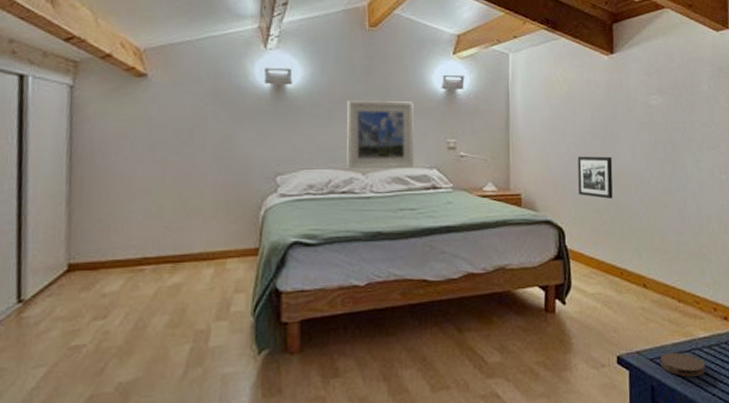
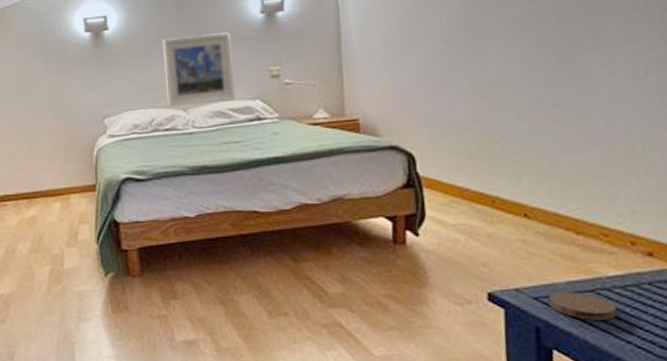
picture frame: present [577,156,613,199] -> none [430,67,480,117]

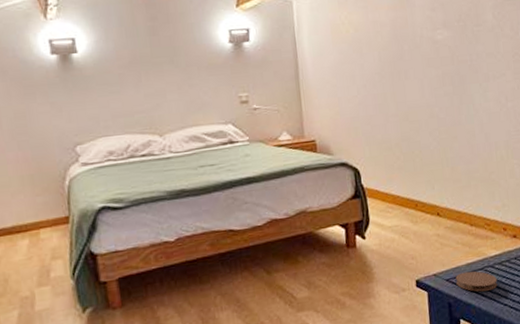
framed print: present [163,32,236,107] -> none [136,59,210,133]

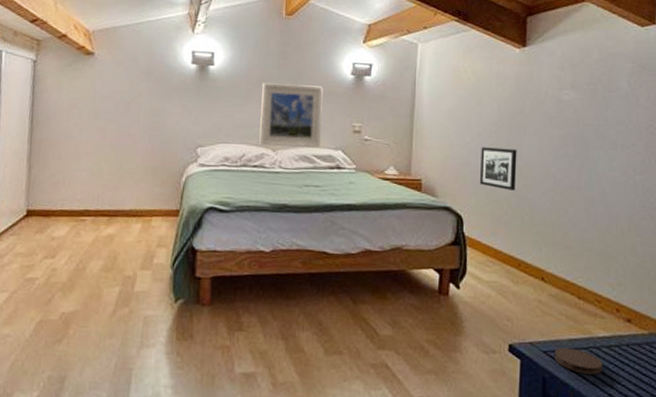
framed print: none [136,59,210,133] -> present [259,83,323,148]
picture frame: none [368,95,404,137] -> present [479,147,517,191]

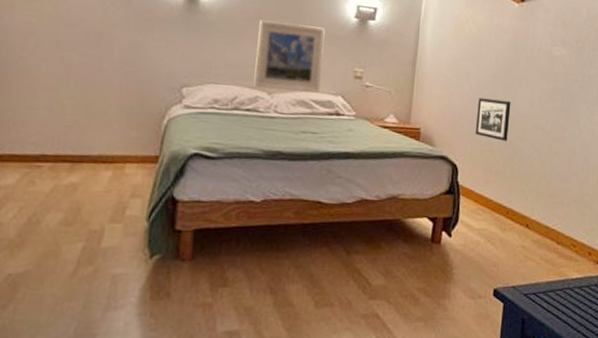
coaster: present [554,347,603,375] -> none [533,290,574,313]

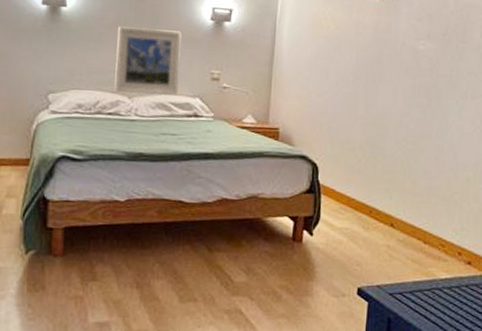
picture frame: present [475,98,511,141] -> none [335,96,373,139]

